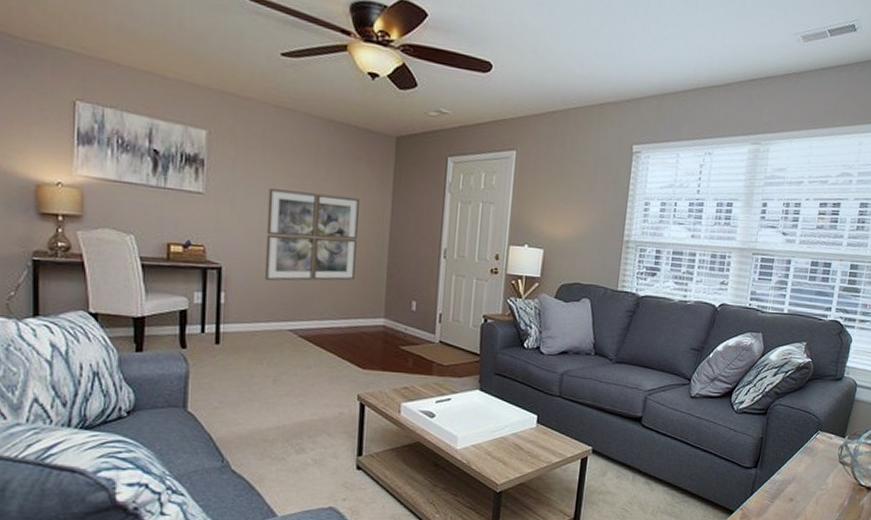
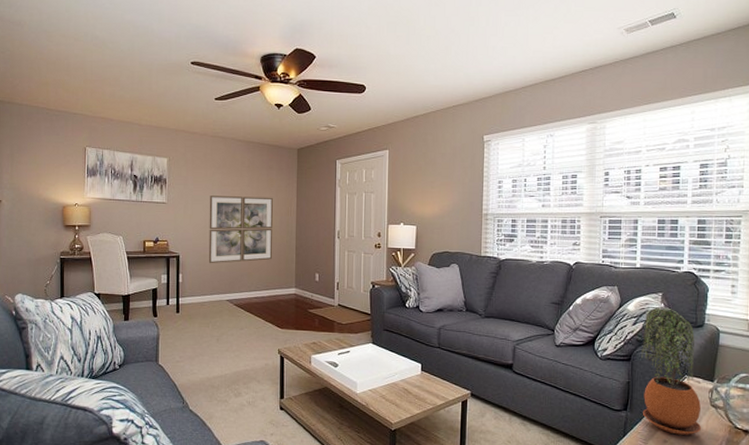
potted plant: none [772,356,833,493] -> present [640,306,701,435]

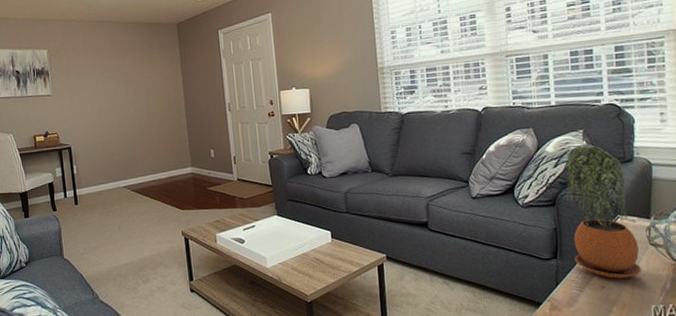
wall art: present [208,196,273,264] -> none [93,76,164,152]

